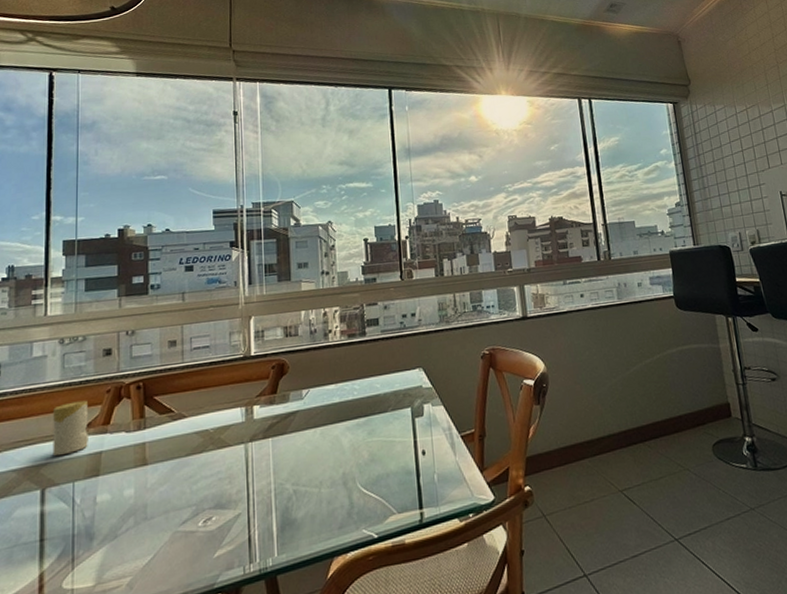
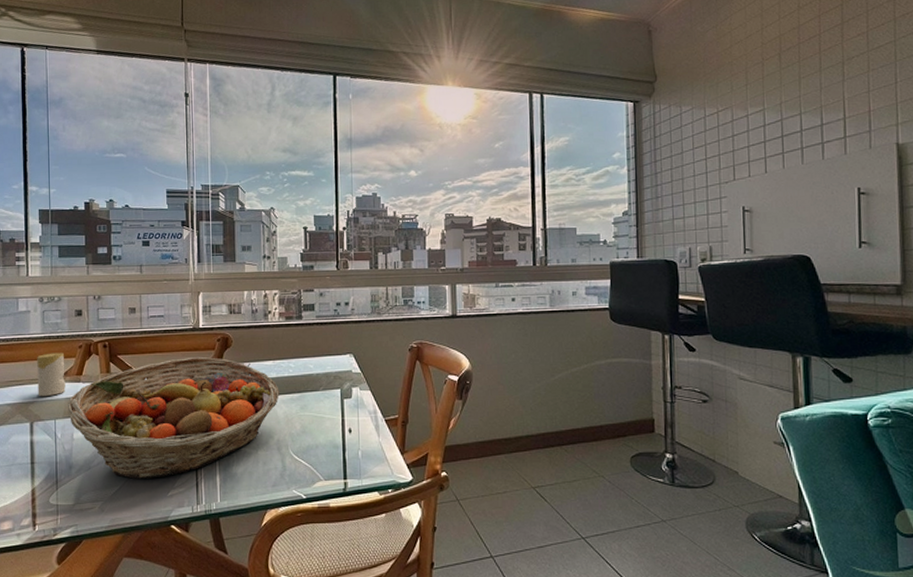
fruit basket: none [91,387,344,543] -> present [68,357,280,479]

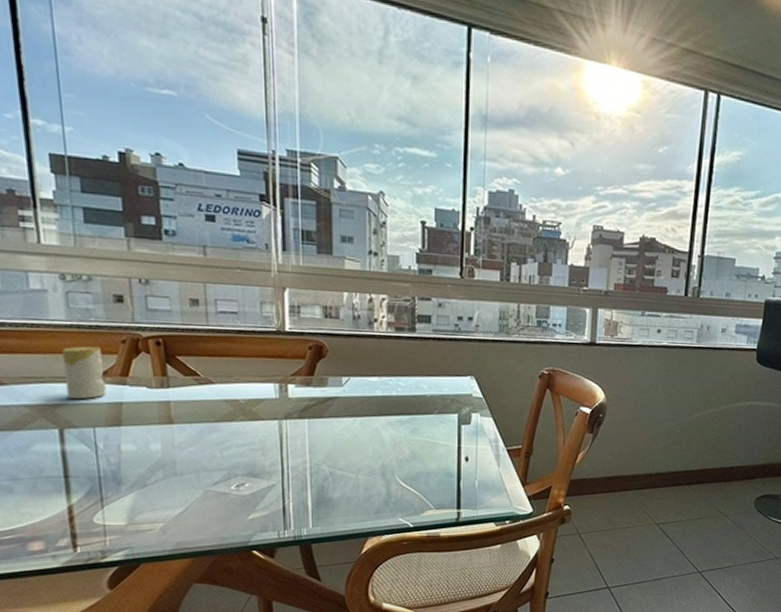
fruit basket: present [68,357,280,479] -> none [111,366,386,500]

